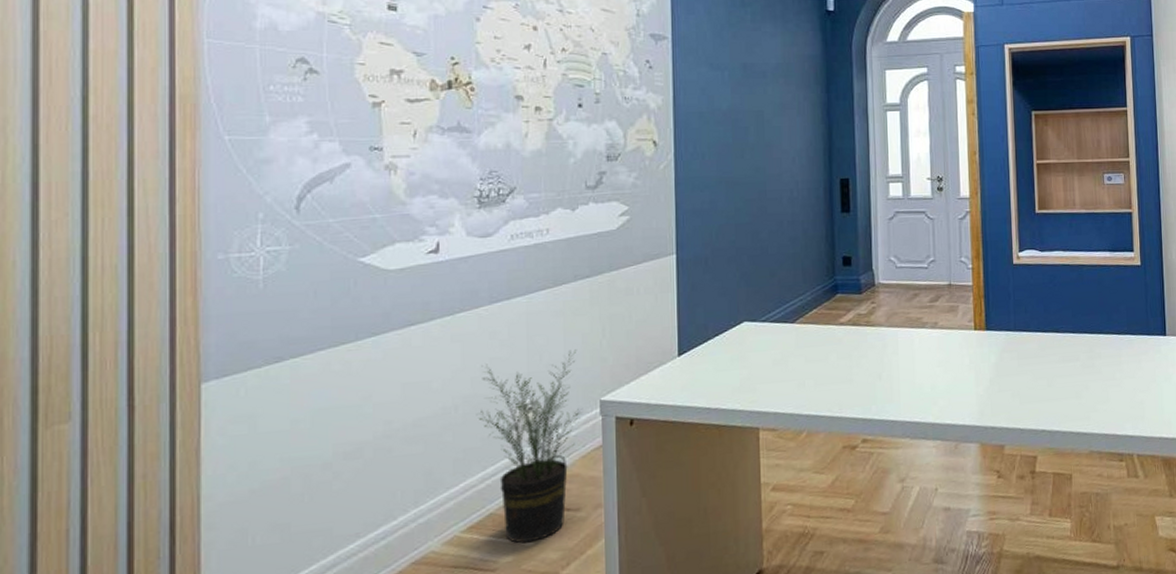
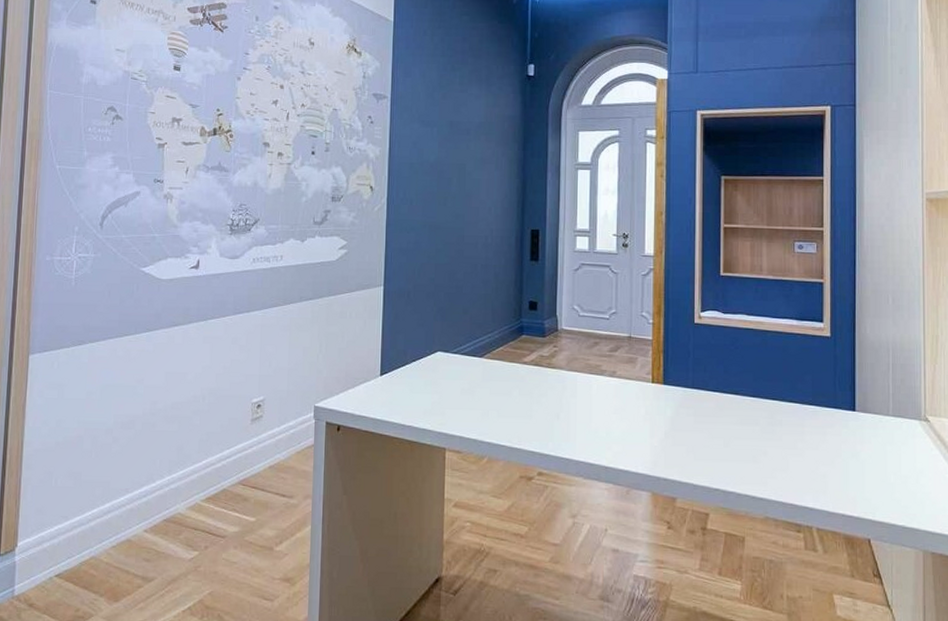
potted plant: present [479,349,582,543] -> none [220,360,299,519]

